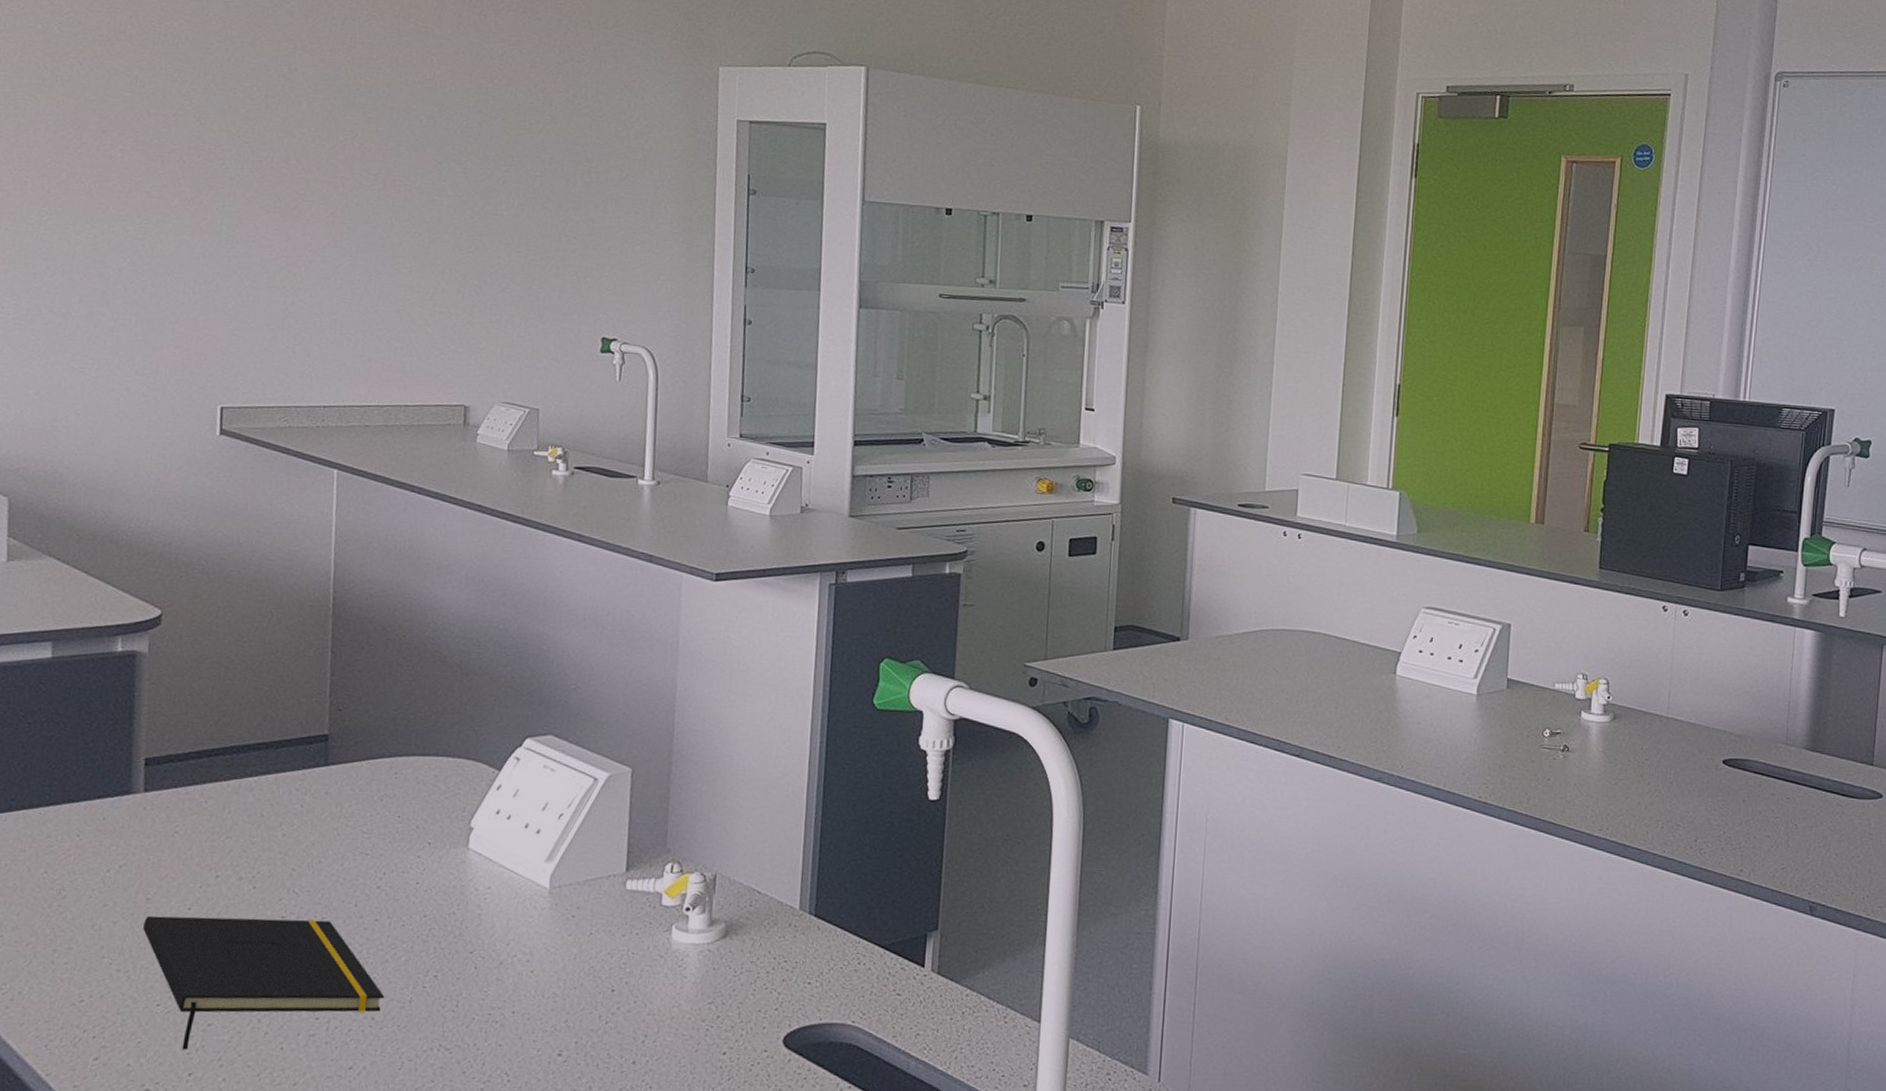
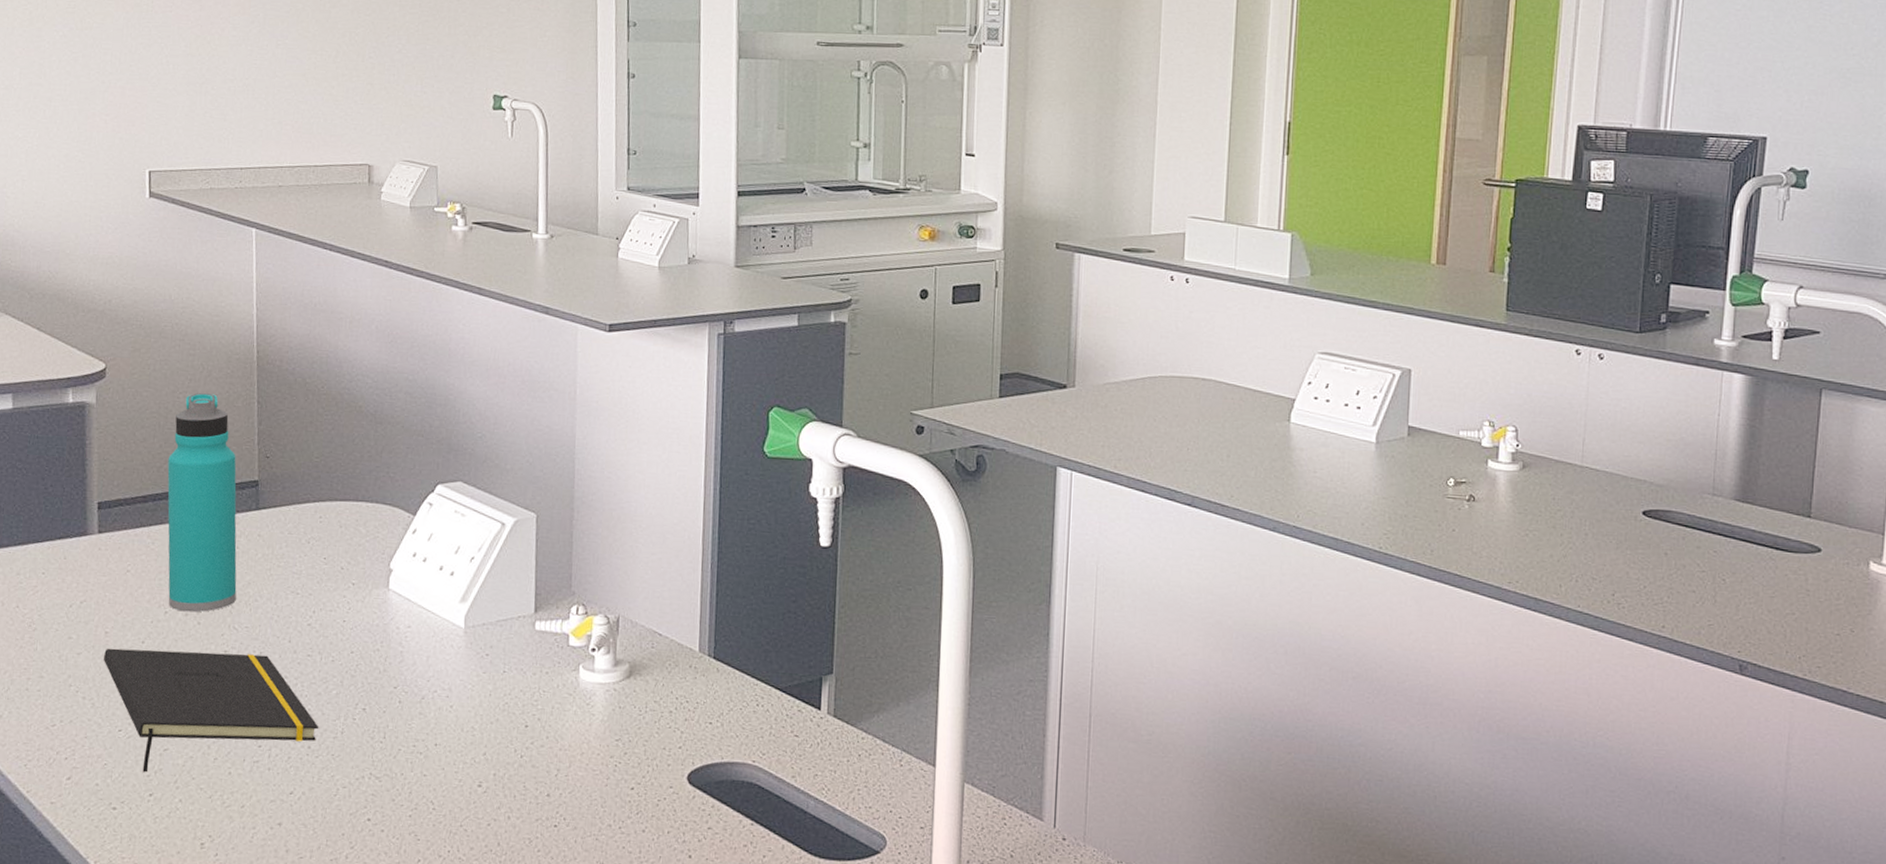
water bottle: none [220,641,305,876] -> present [167,392,237,613]

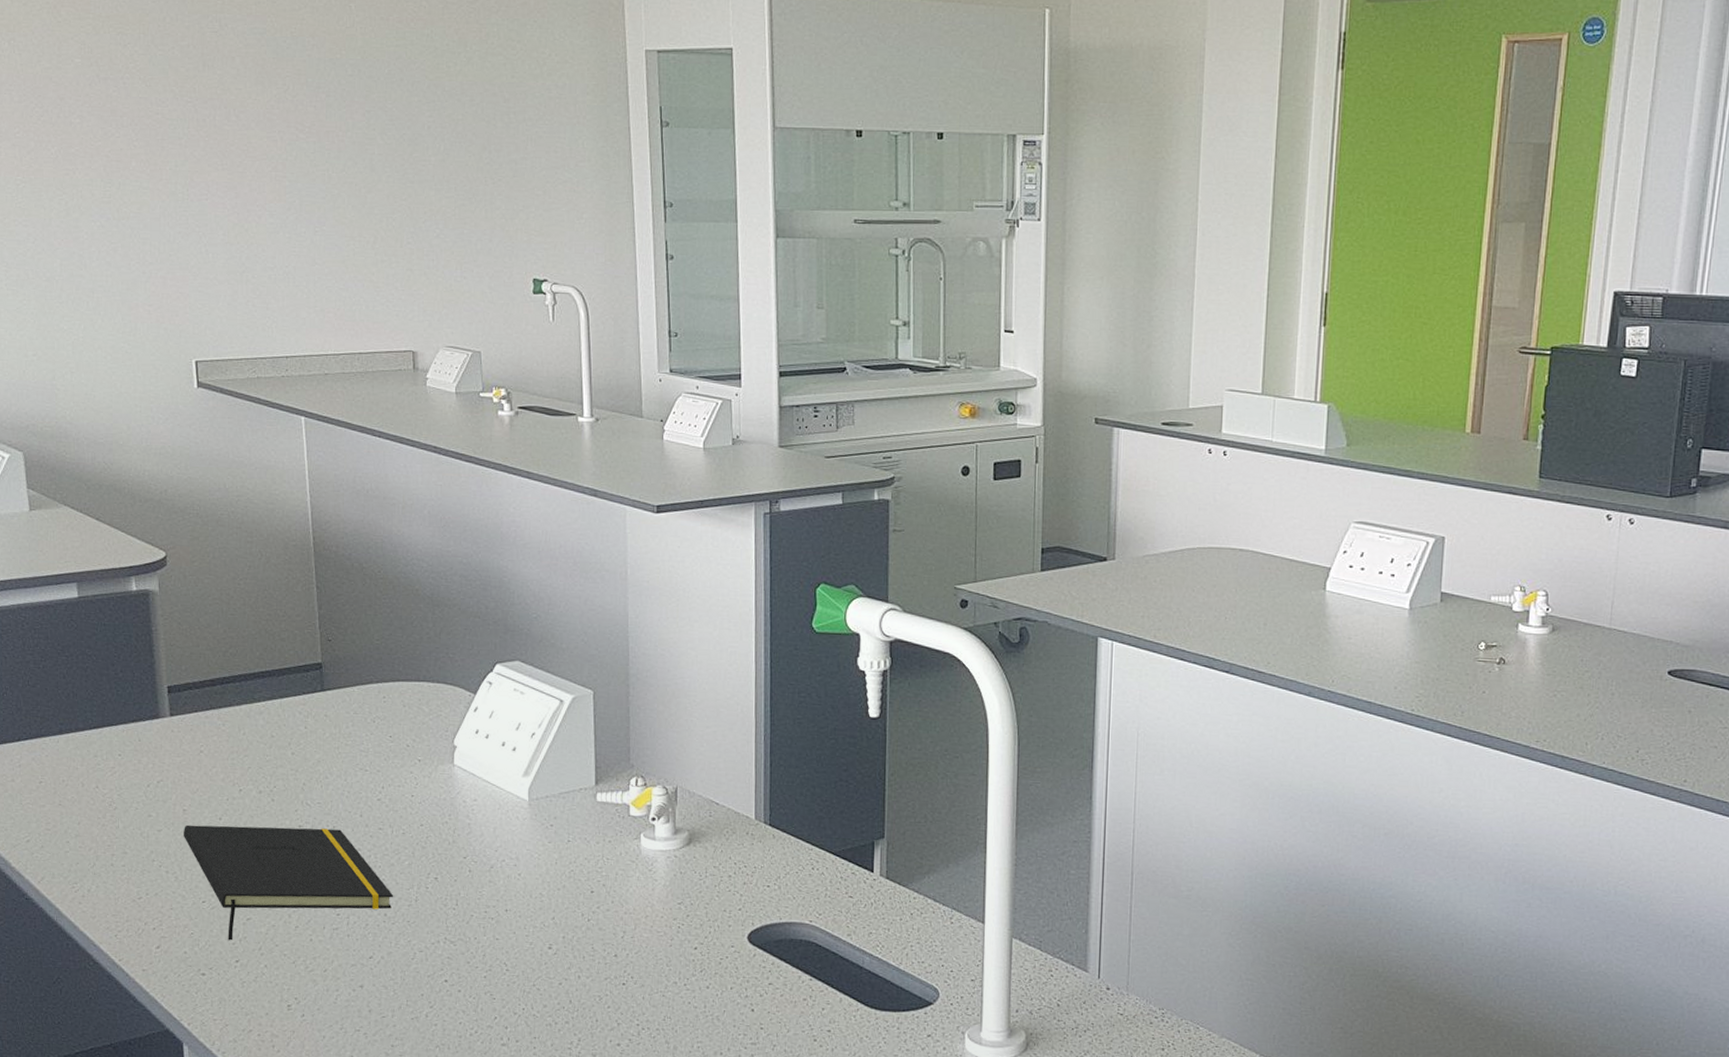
water bottle: present [167,392,237,613] -> none [233,578,307,790]

